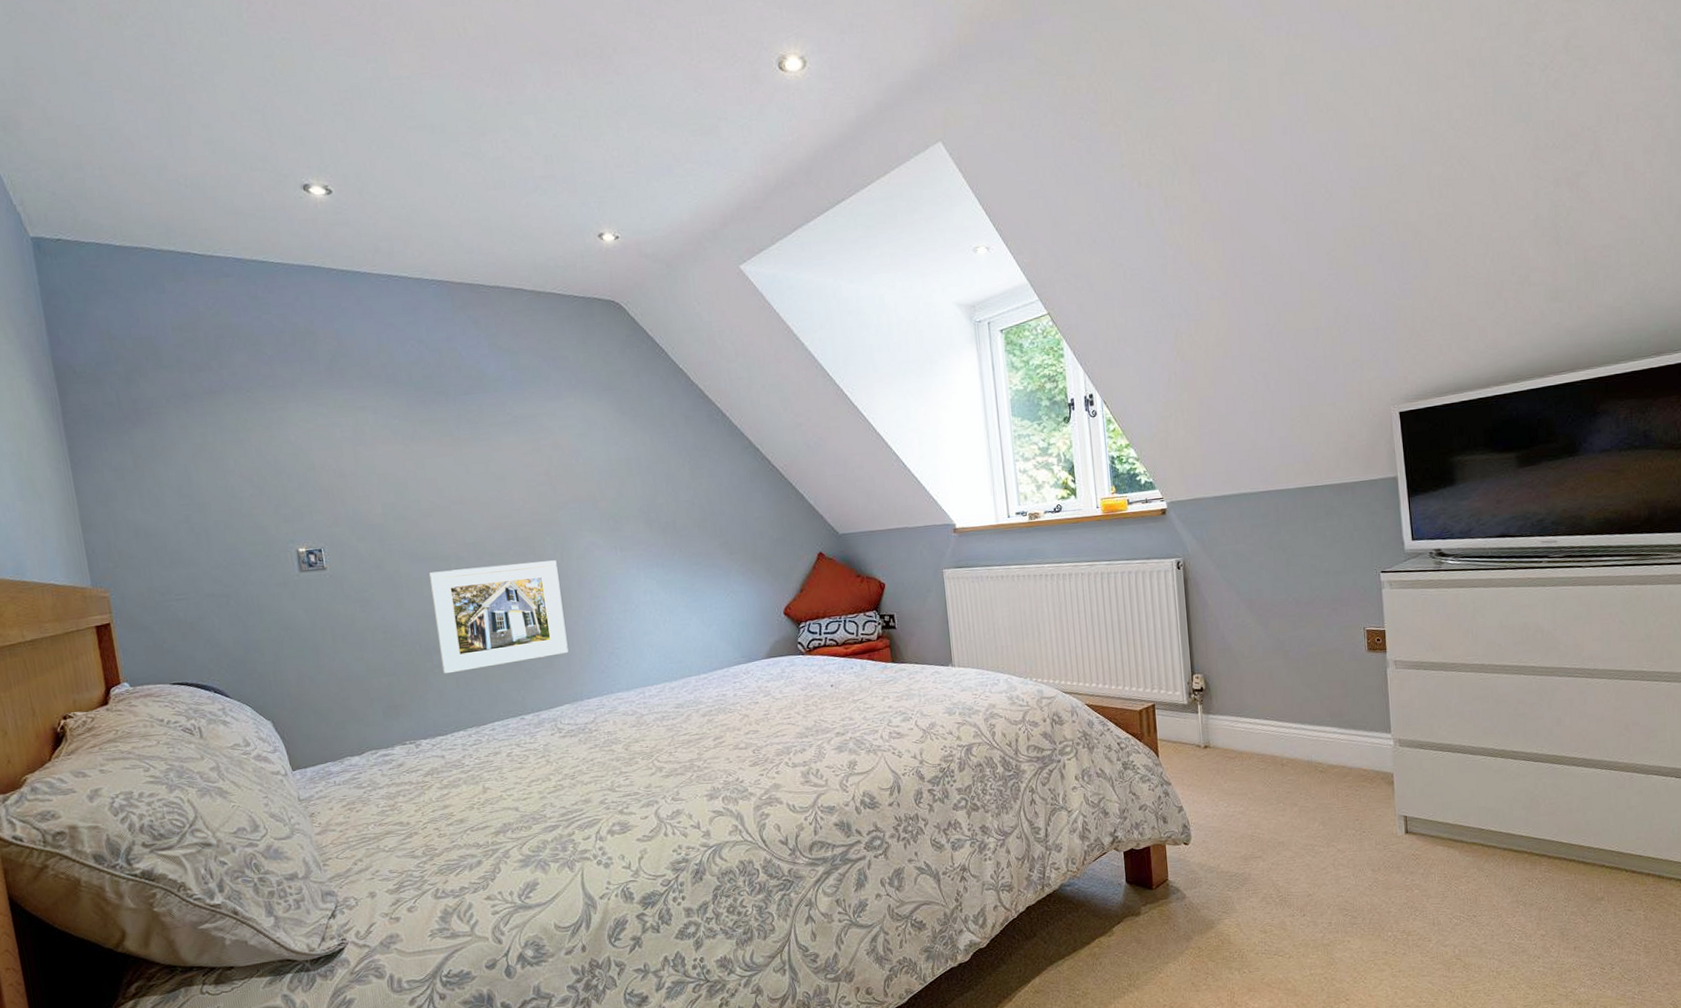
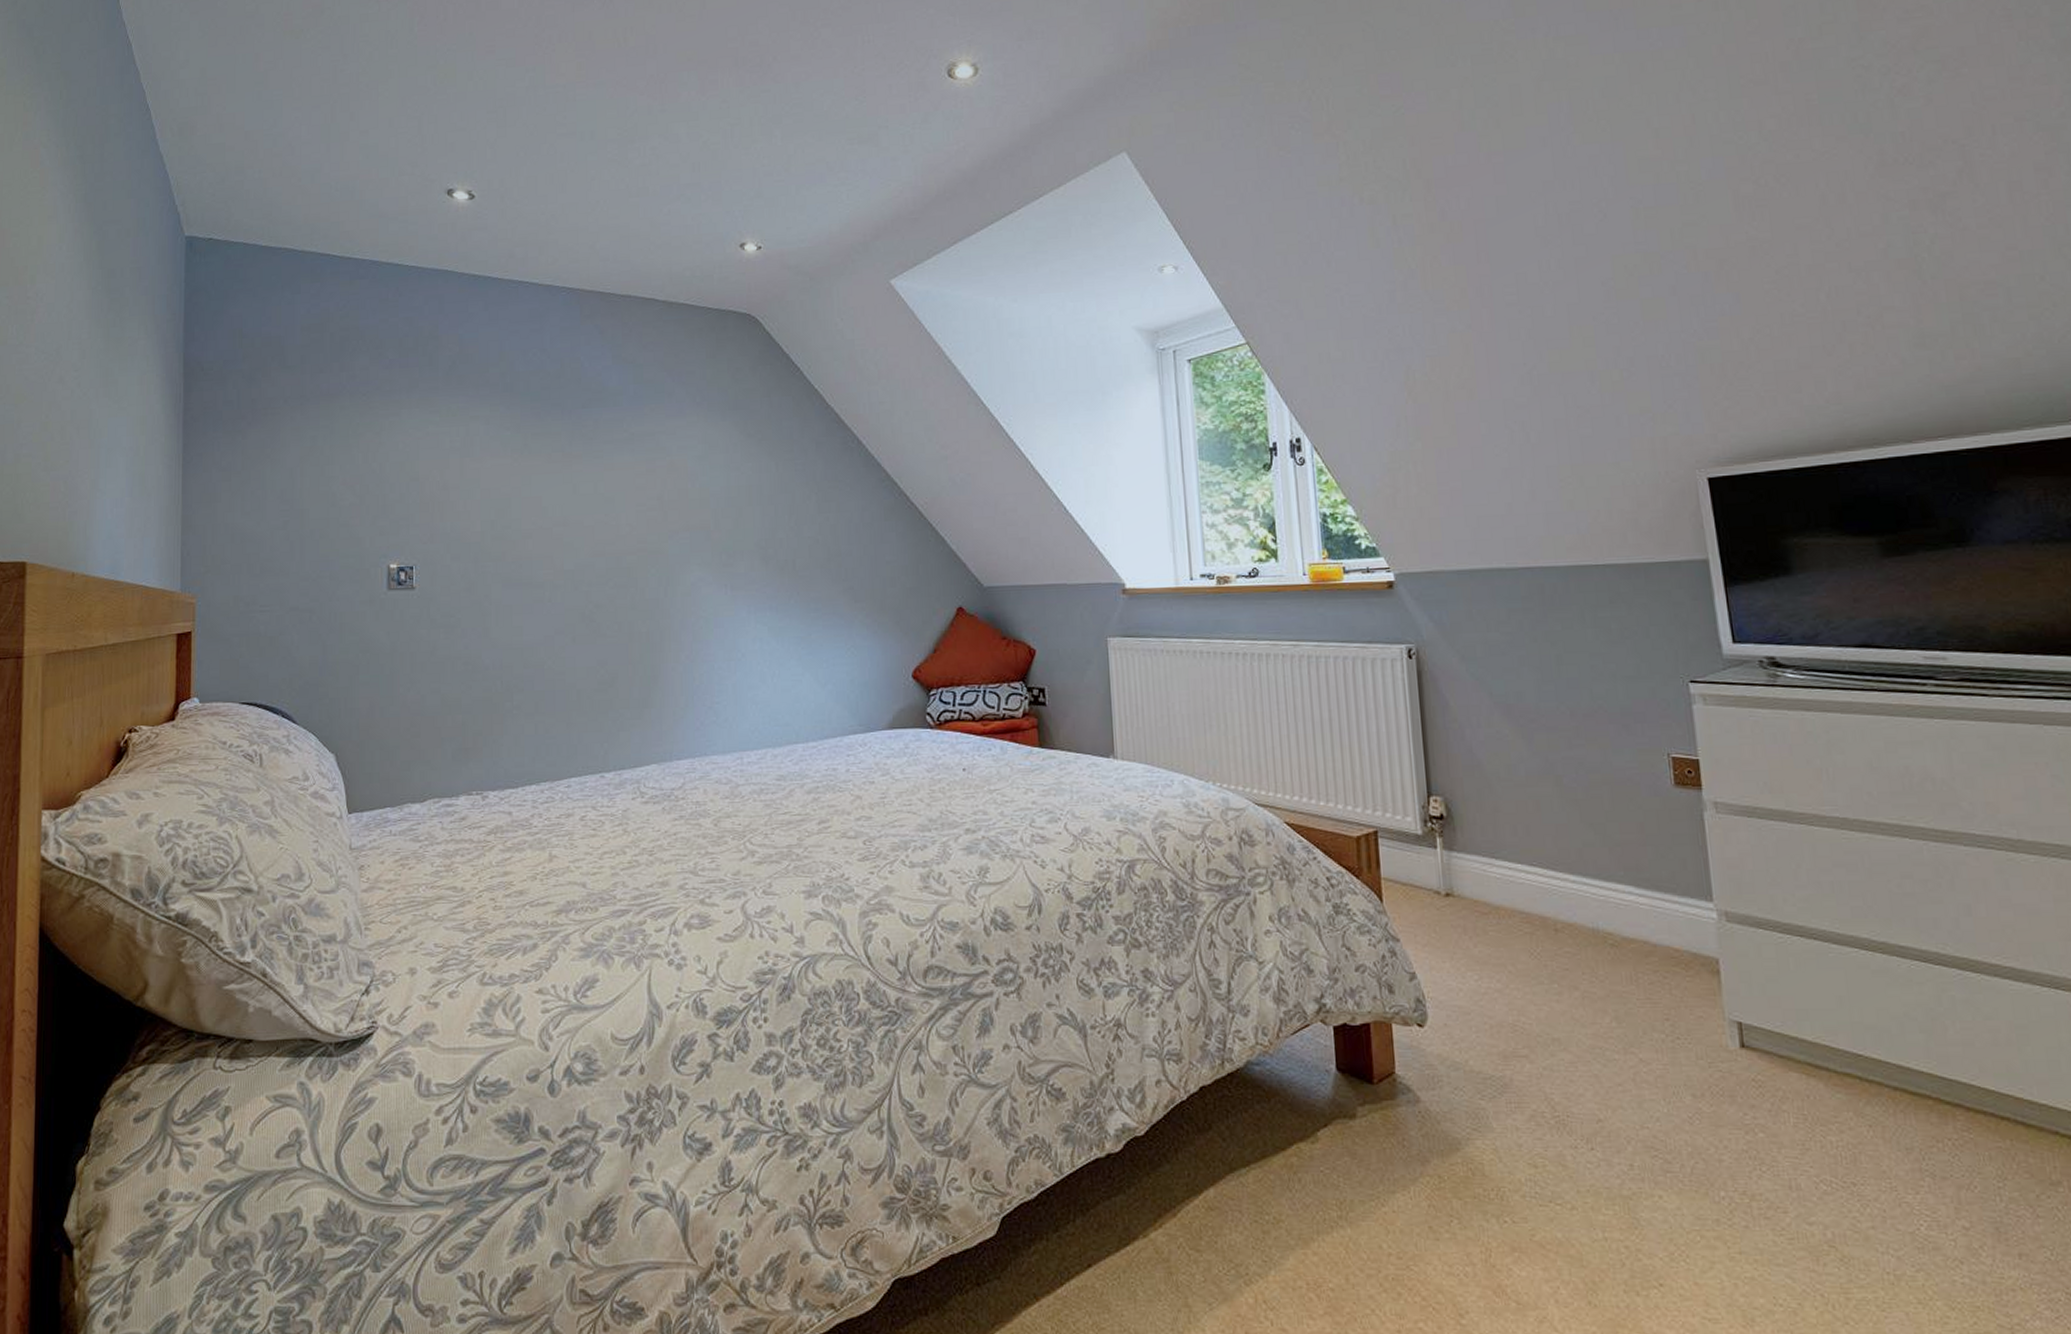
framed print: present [429,560,569,674] -> none [520,595,662,717]

